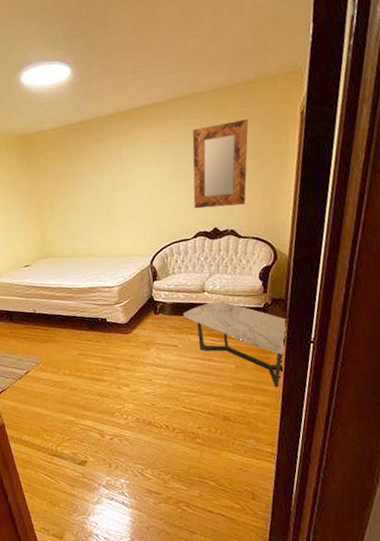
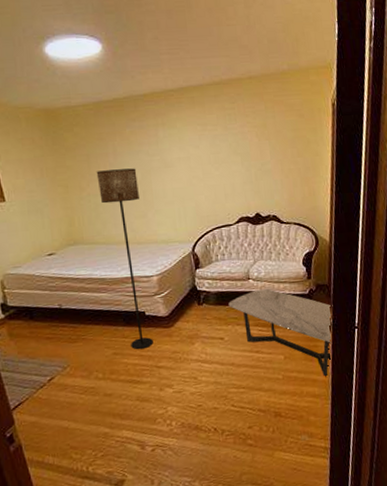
floor lamp: none [65,187,113,352] -> present [96,168,153,350]
home mirror: present [192,119,249,209] -> none [231,108,286,194]

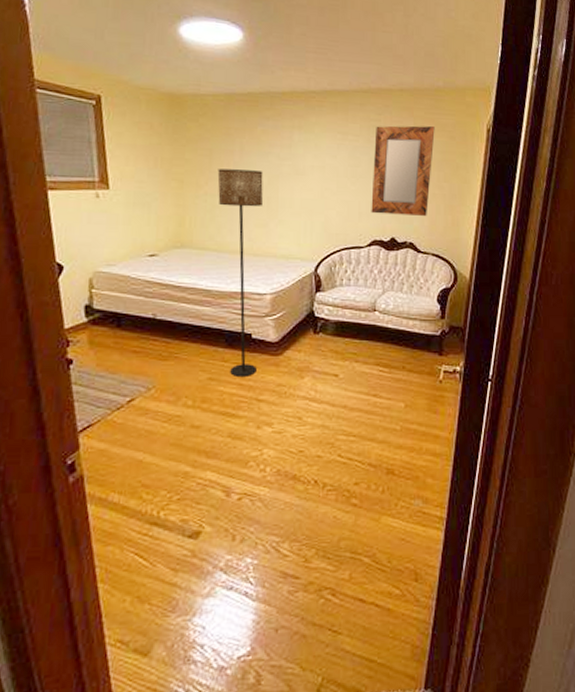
coffee table: present [228,288,333,377] -> none [348,323,466,434]
home mirror: none [231,108,286,194] -> present [371,125,435,216]

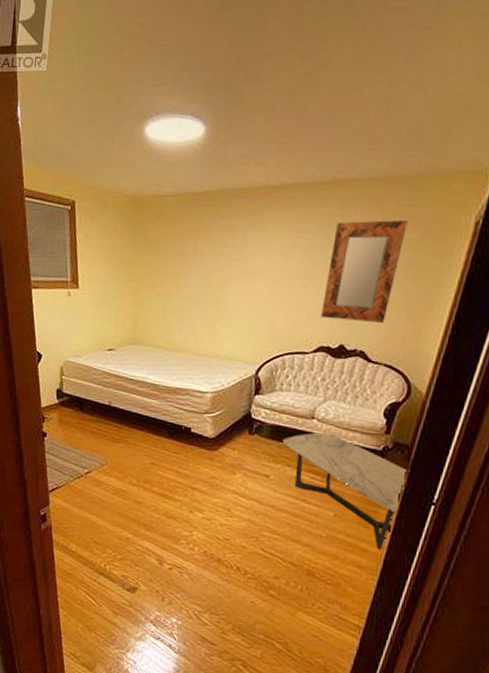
floor lamp: present [217,169,263,378] -> none [170,270,214,467]
coffee table: none [348,323,466,434] -> present [282,432,410,550]

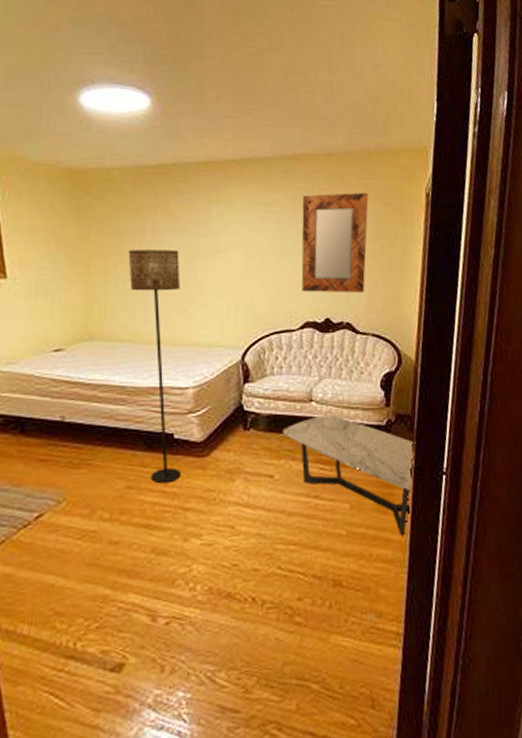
floor lamp: none [170,270,214,467] -> present [128,250,181,484]

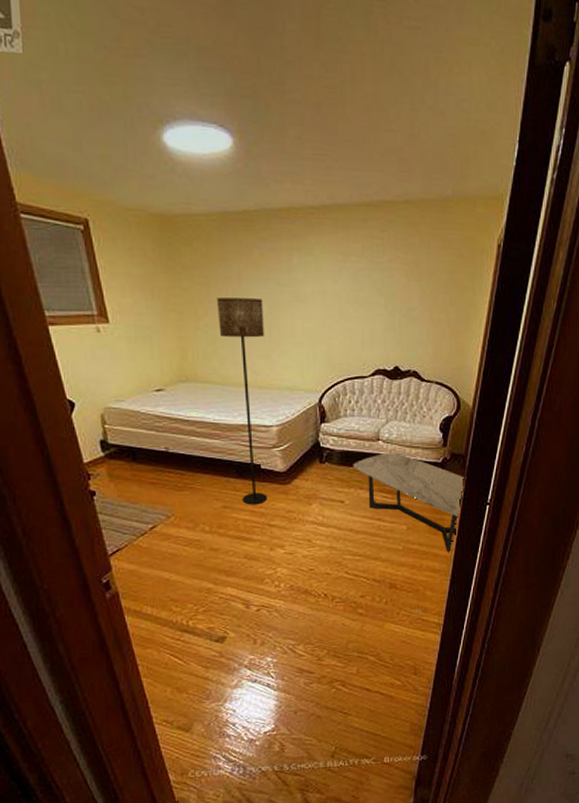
home mirror: present [301,193,369,292] -> none [374,243,442,343]

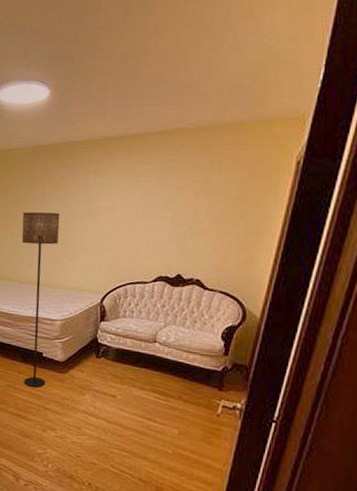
coffee table: present [353,452,467,552] -> none [127,355,250,466]

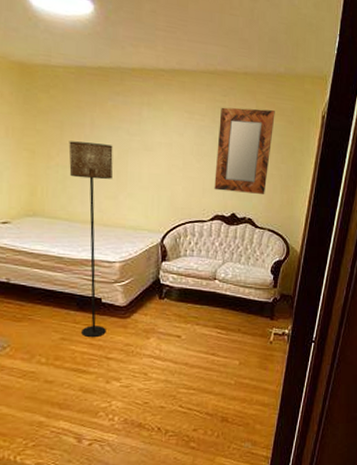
home mirror: none [158,163,234,254] -> present [214,107,275,194]

